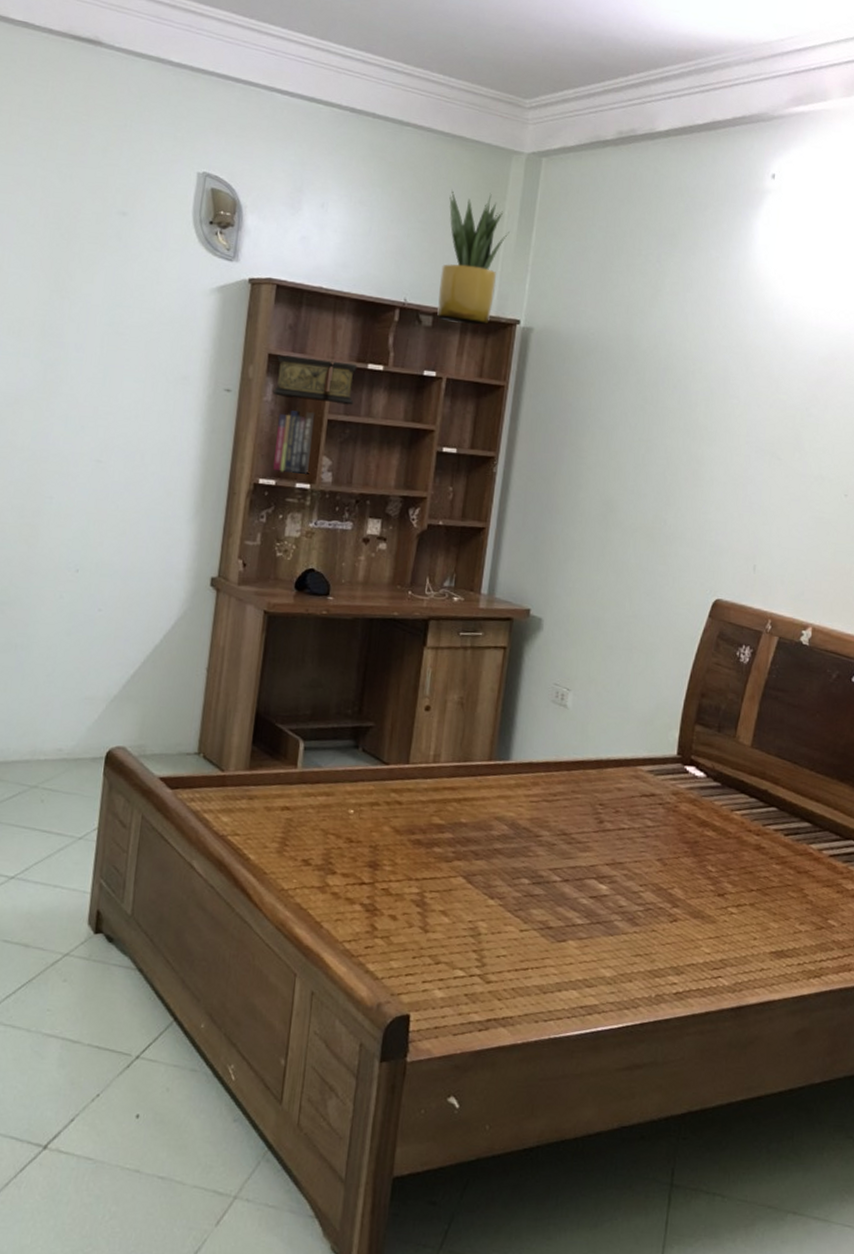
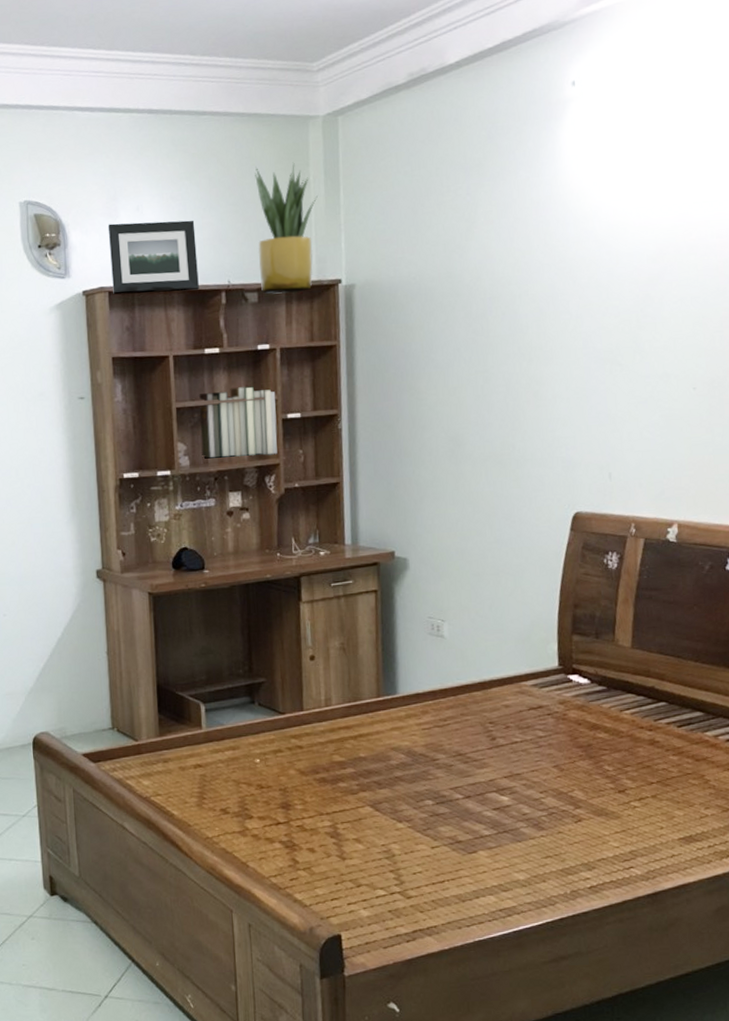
decorative box: present [272,355,358,405] -> none [120,352,198,395]
books: present [272,410,316,474] -> none [131,403,166,464]
picture frame: none [281,215,380,302] -> present [107,220,199,295]
books: none [346,409,435,487] -> present [199,386,278,459]

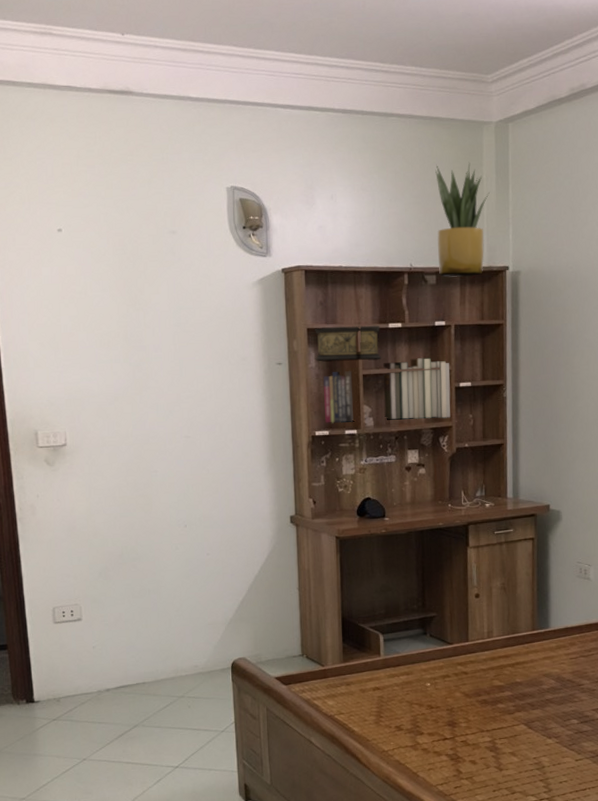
picture frame: present [107,220,199,295] -> none [305,209,385,273]
decorative box: none [120,352,198,395] -> present [314,325,382,362]
books: none [131,403,166,464] -> present [323,370,354,424]

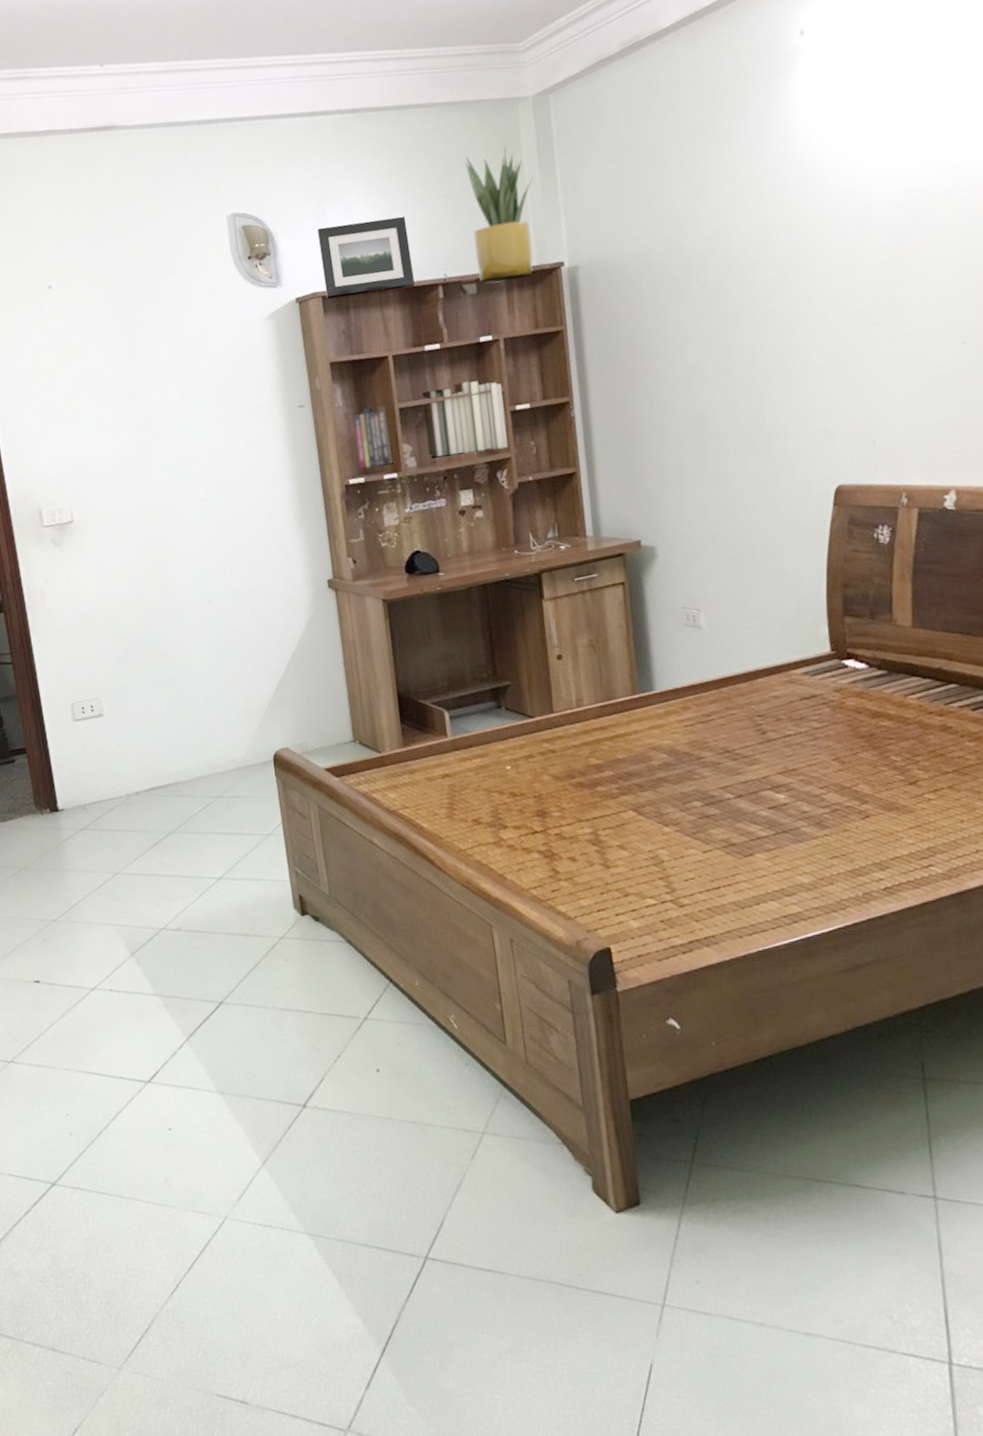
picture frame: none [305,209,385,273] -> present [317,216,415,299]
decorative box: present [314,325,382,362] -> none [337,350,420,399]

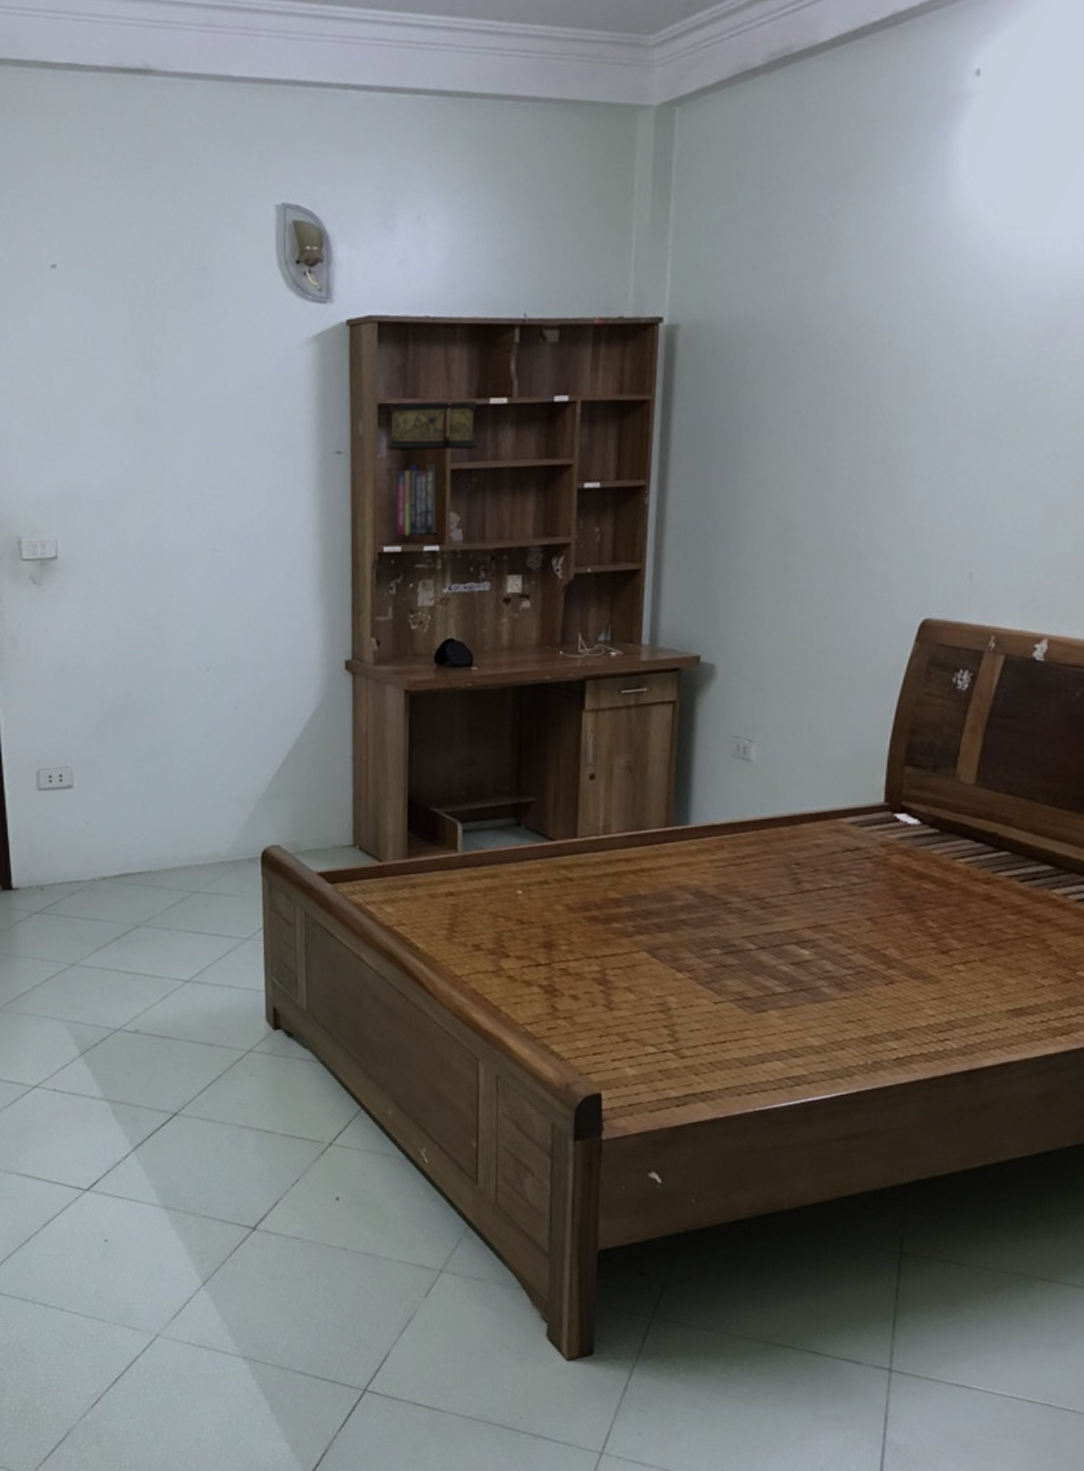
picture frame: present [317,216,415,299] -> none [381,235,488,326]
decorative box: none [337,350,420,399] -> present [387,400,478,451]
books: present [422,380,508,458] -> none [478,447,572,533]
planter: present [465,146,533,284] -> none [563,165,642,334]

